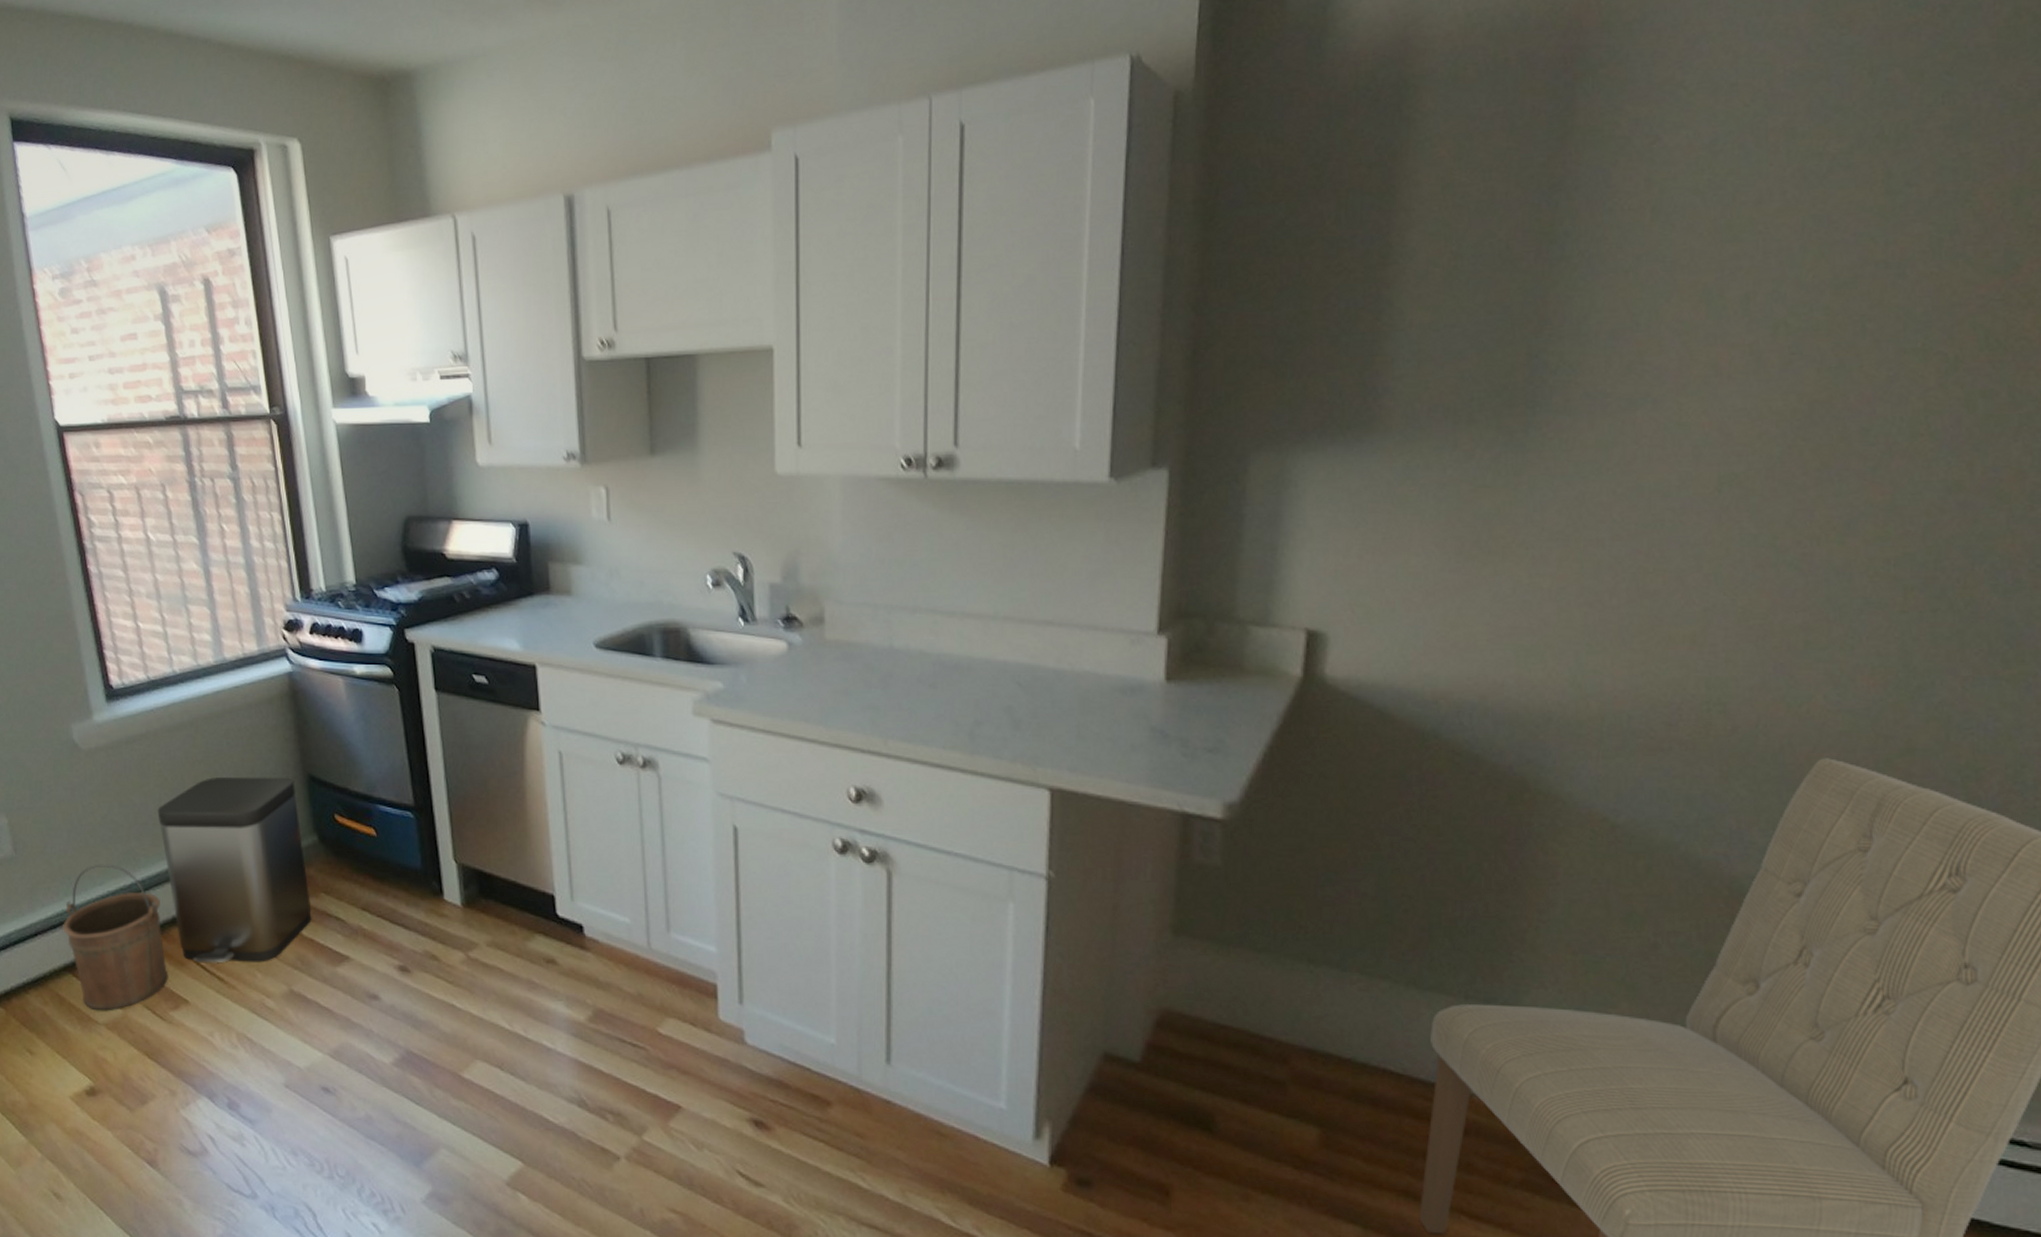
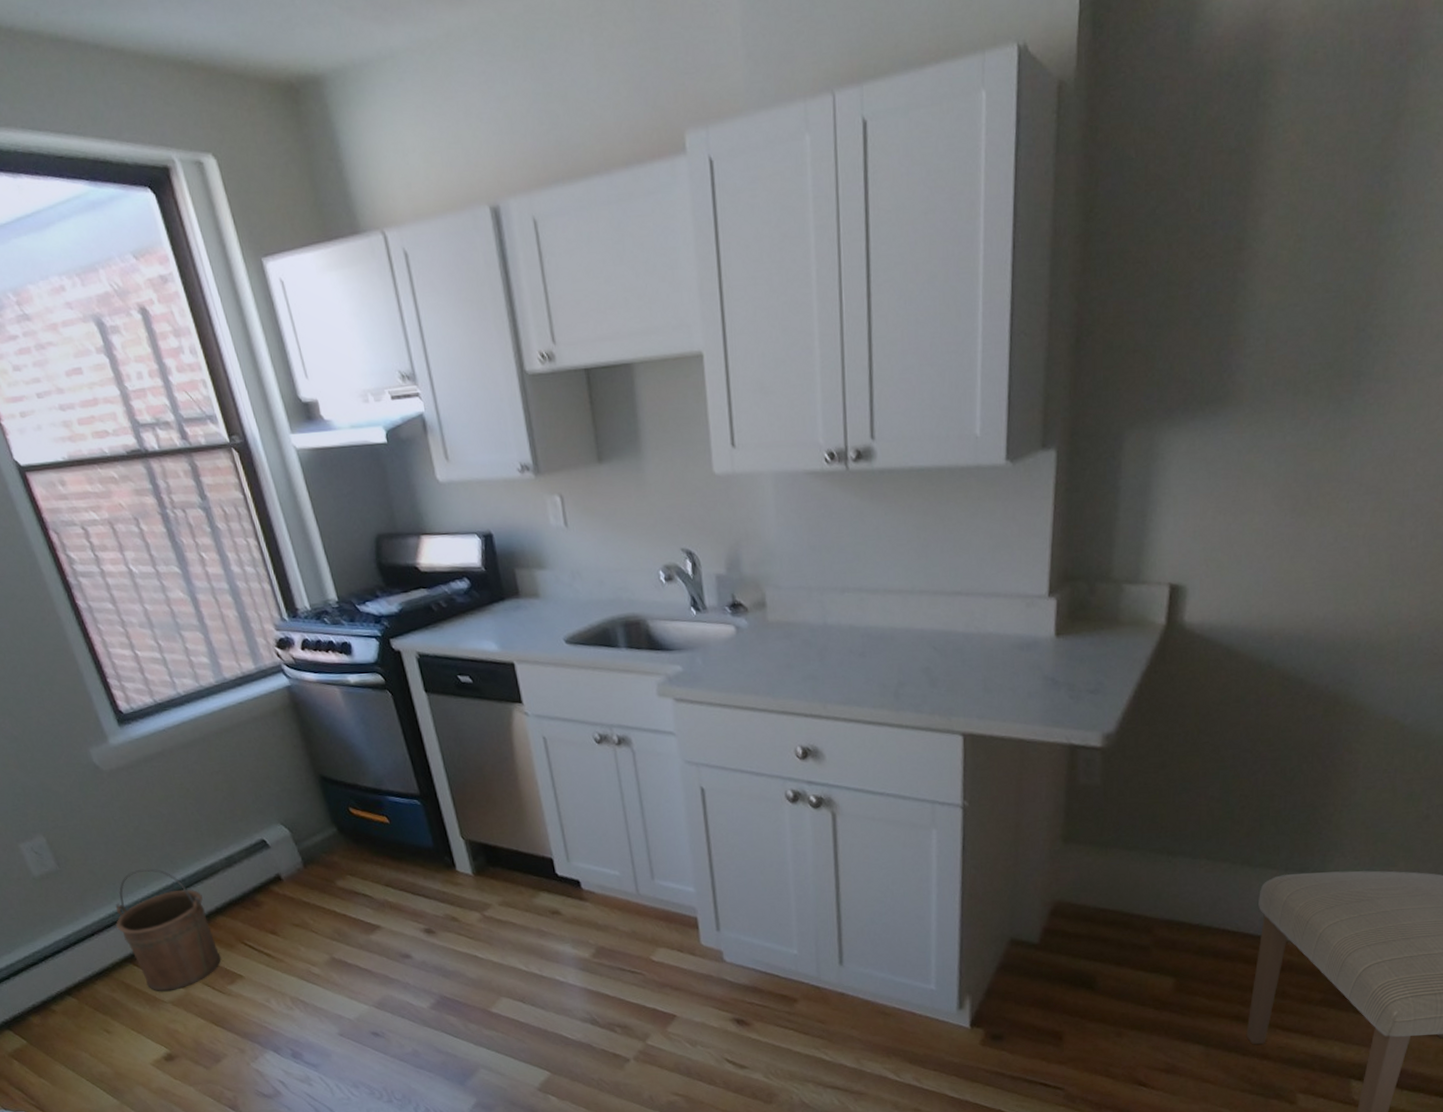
pedal bin: present [157,776,312,965] -> none [185,779,342,945]

